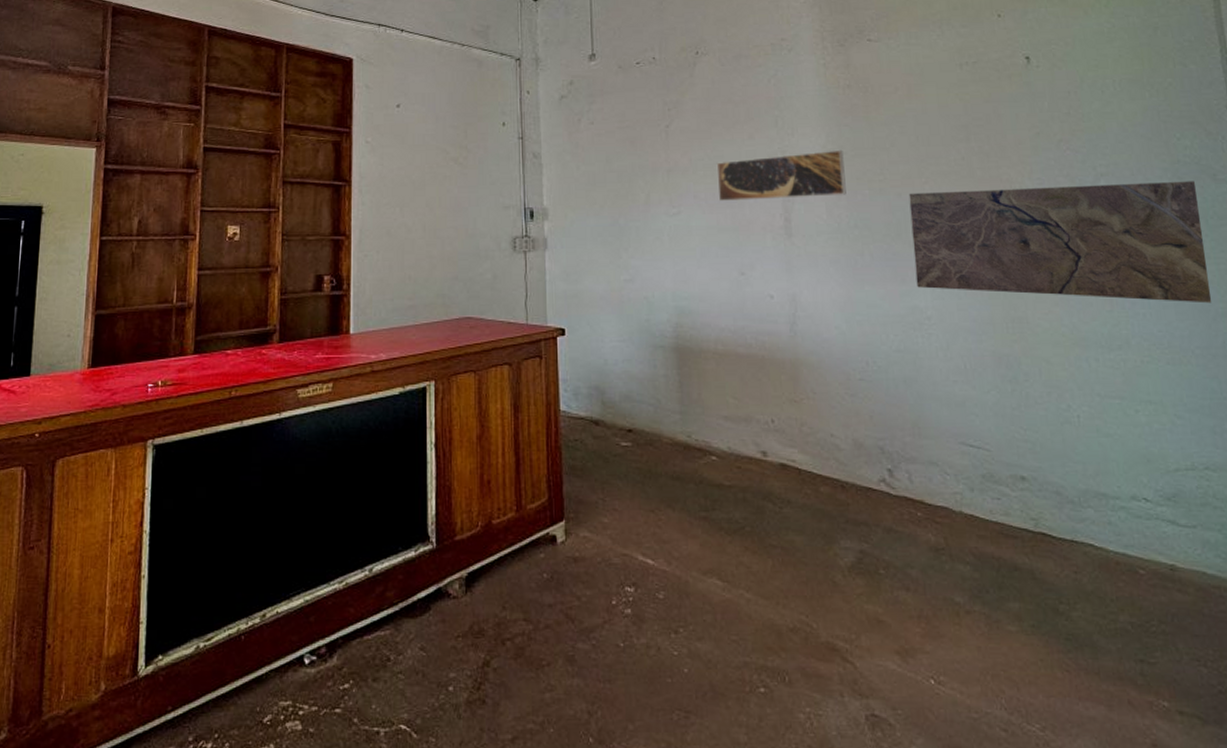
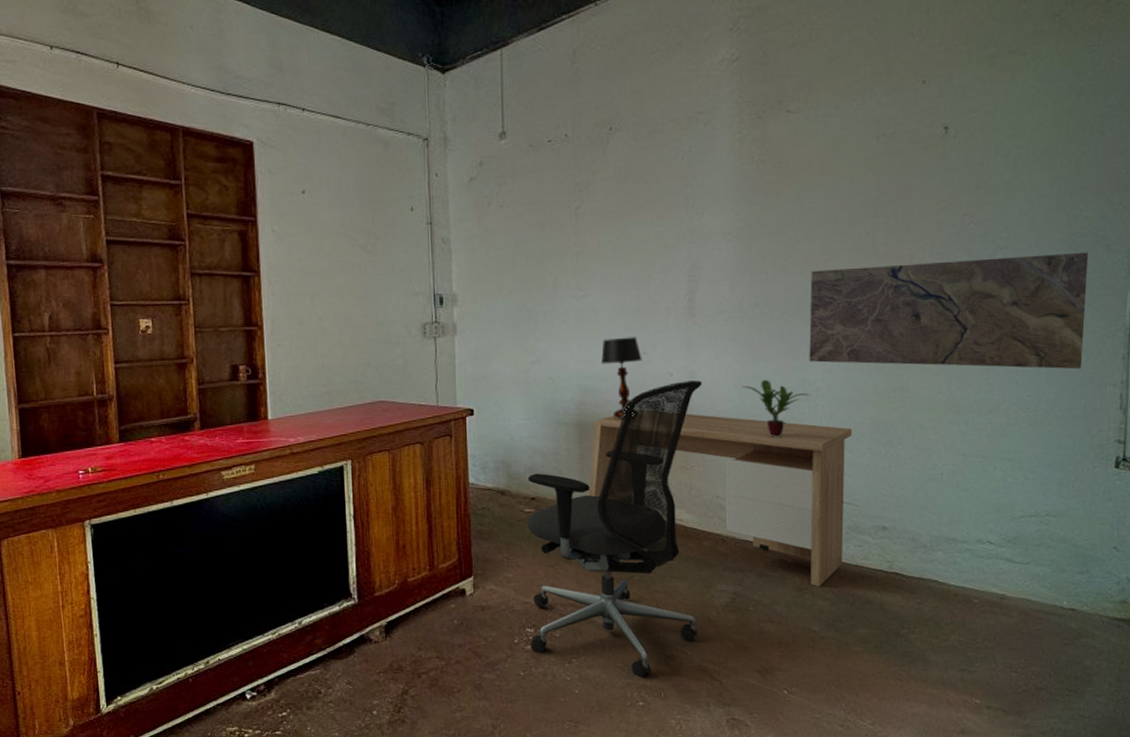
office chair: none [623,304,822,656] -> present [527,380,703,678]
desk: none [690,334,981,548] -> present [588,410,852,588]
table lamp: none [697,256,741,344] -> present [601,337,642,419]
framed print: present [716,149,846,202] -> none [625,228,751,284]
potted plant: none [847,305,921,369] -> present [741,379,809,437]

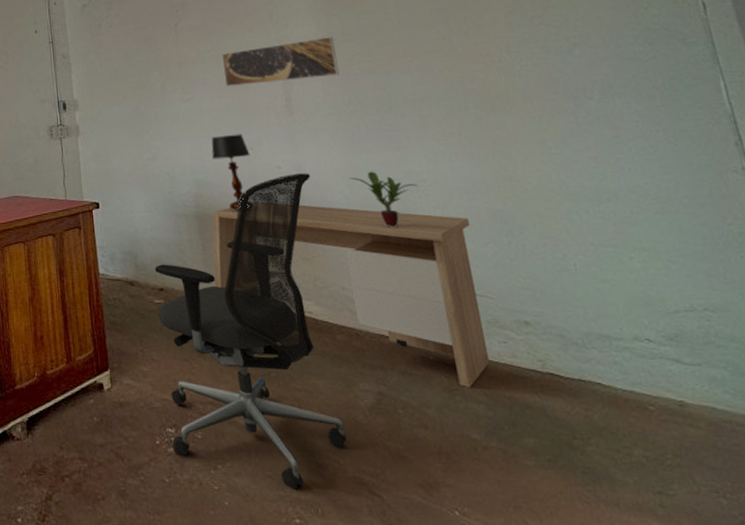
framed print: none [625,228,751,284] -> present [221,36,340,87]
map: present [809,252,1089,370] -> none [396,45,695,157]

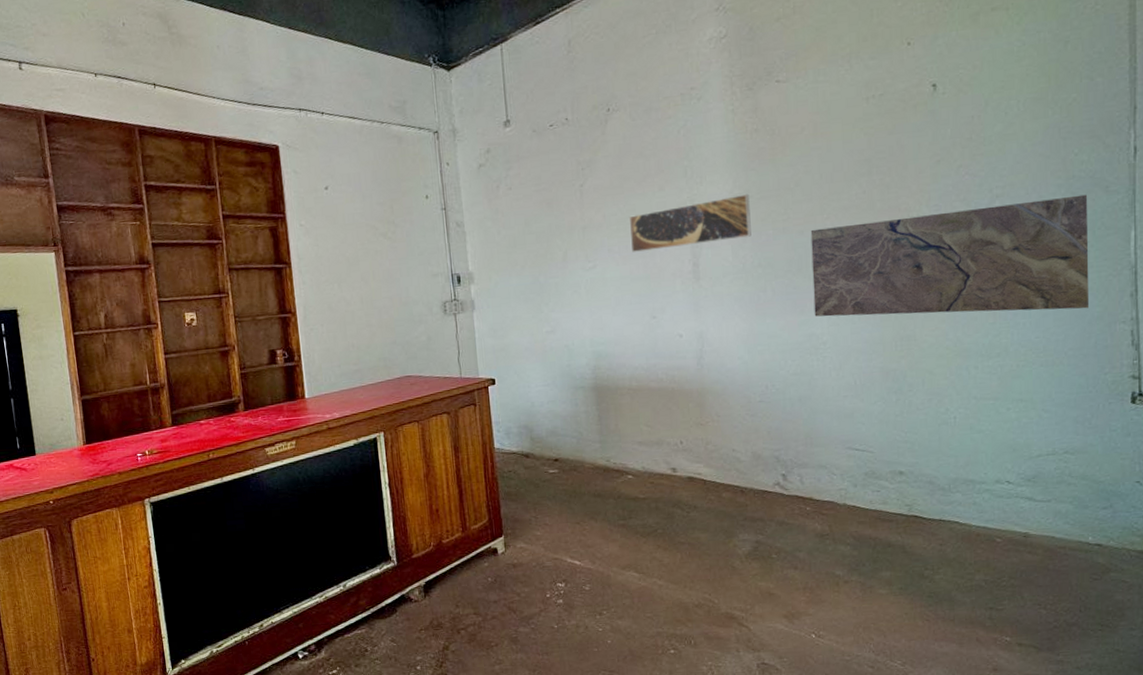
office chair: present [154,173,347,490] -> none [549,340,723,627]
table lamp: present [211,134,253,211] -> none [613,302,652,381]
desk: present [212,201,490,389] -> none [608,371,862,533]
potted plant: present [349,171,418,227] -> none [750,335,817,391]
map: none [396,45,695,157] -> present [810,194,1090,317]

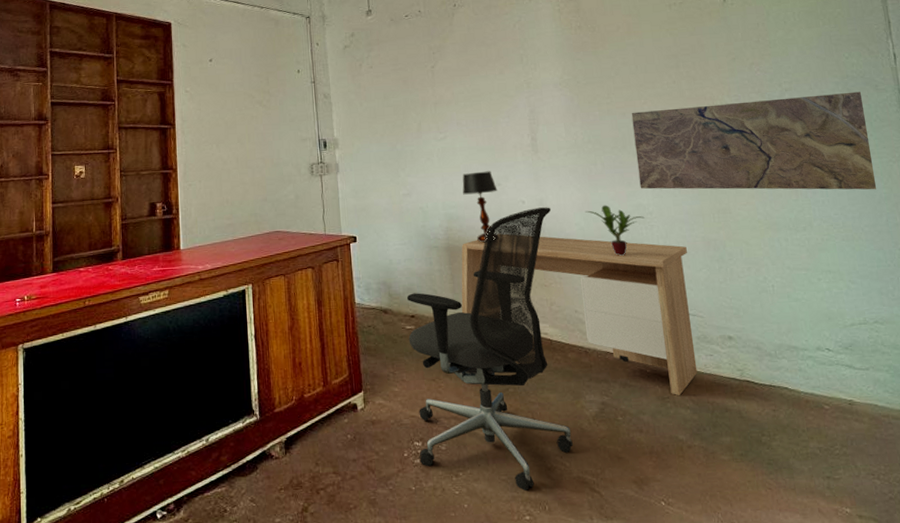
office chair: none [549,340,723,627] -> present [406,207,573,491]
desk: none [608,371,862,533] -> present [461,234,698,396]
table lamp: none [613,302,652,381] -> present [462,171,499,243]
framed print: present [628,193,751,253] -> none [474,79,581,127]
potted plant: none [750,335,817,391] -> present [585,205,645,256]

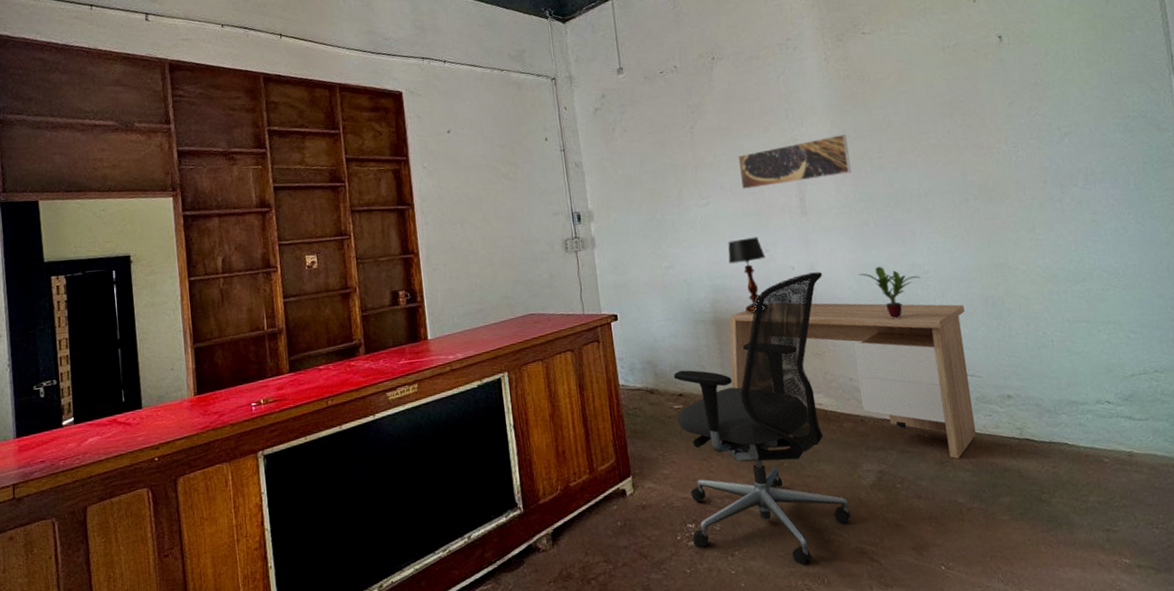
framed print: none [474,79,581,127] -> present [737,133,851,190]
map: present [631,91,877,190] -> none [904,132,1158,247]

